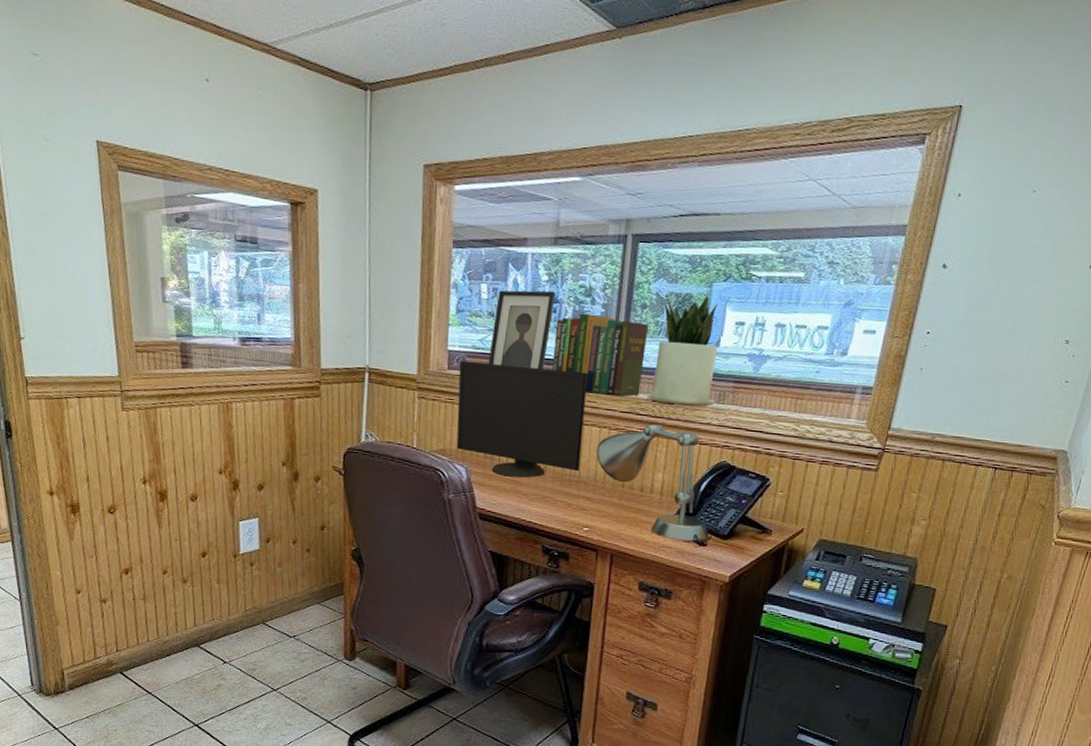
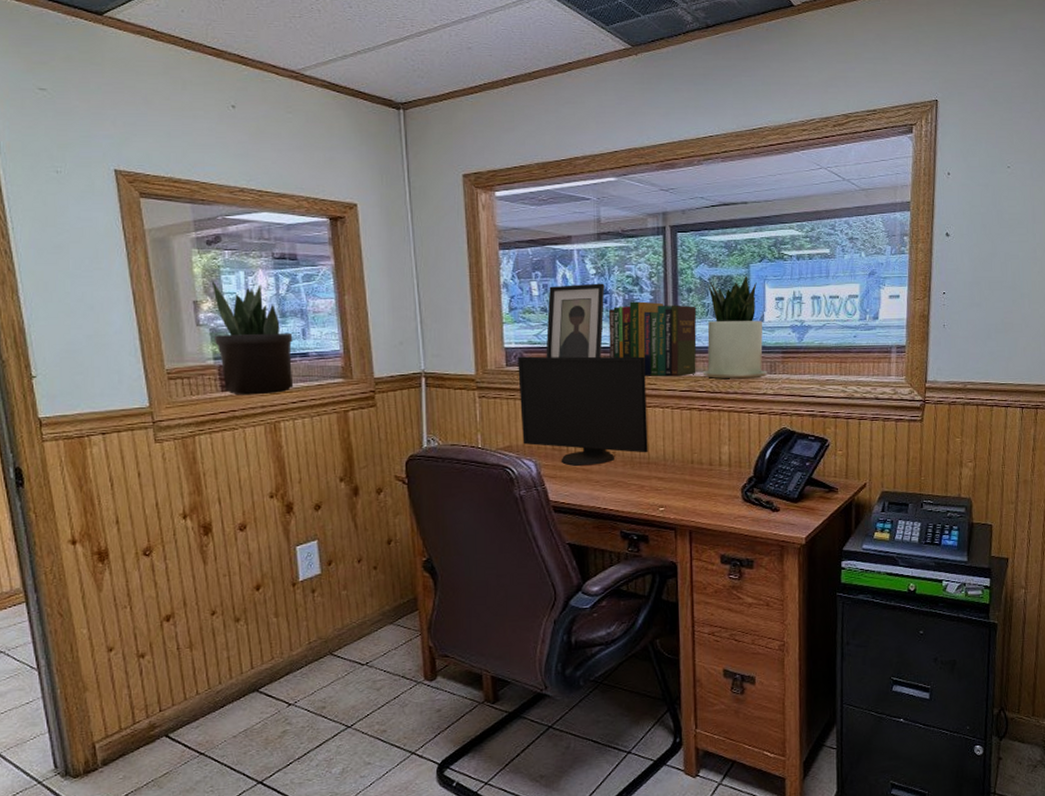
planter: none [177,259,249,375] -> present [211,281,294,396]
desk lamp: present [596,424,712,544] -> none [662,399,783,510]

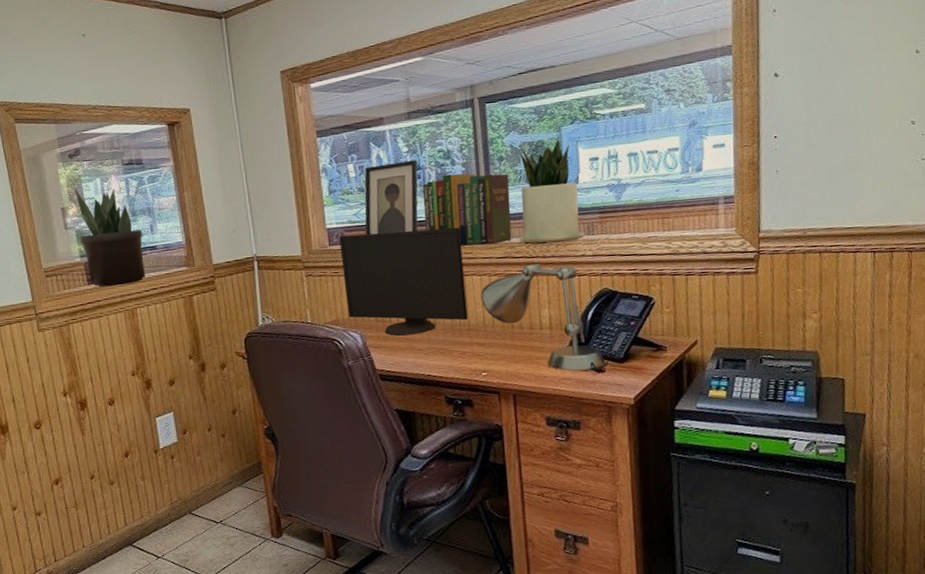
desk lamp: none [662,399,783,510] -> present [481,264,609,372]

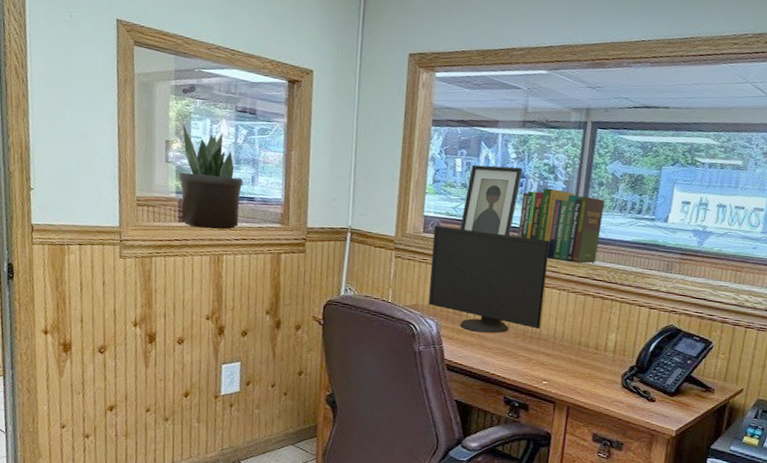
desk lamp: present [481,264,609,372] -> none [556,288,660,400]
planter: present [517,140,585,244] -> none [601,176,667,276]

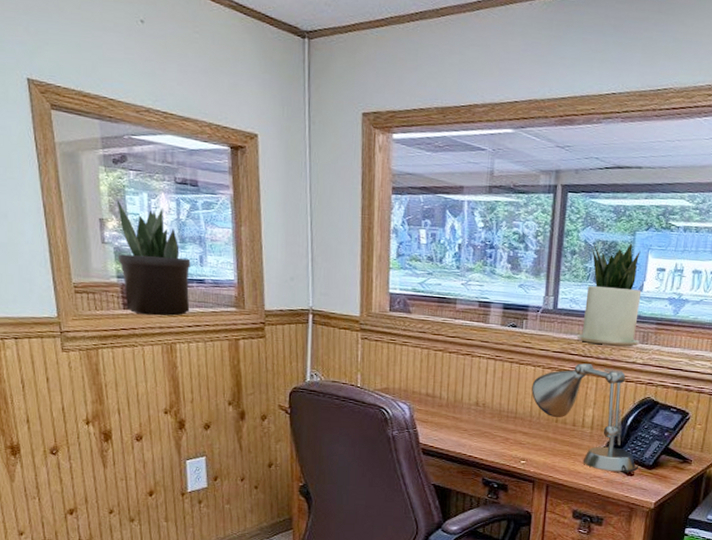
computer monitor: present [428,225,550,334] -> none [399,303,523,415]
picture frame: present [460,165,523,237] -> none [428,236,491,312]
books: present [517,188,605,264] -> none [489,258,578,338]
desk lamp: none [556,288,660,400] -> present [531,363,638,474]
planter: none [601,176,667,276] -> present [575,243,642,347]

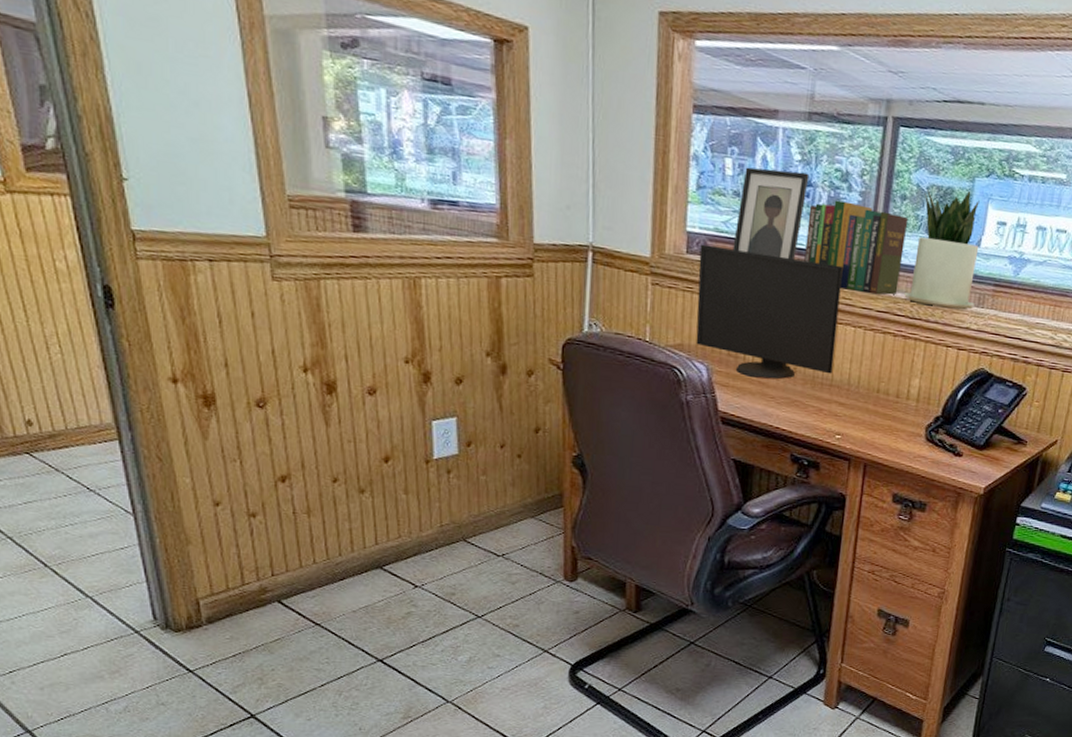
planter: present [116,200,191,317] -> none [345,95,441,245]
computer monitor: none [399,303,523,415] -> present [696,244,843,380]
picture frame: none [428,236,491,312] -> present [733,167,809,261]
books: none [489,258,578,338] -> present [804,200,909,296]
desk lamp: present [531,363,638,474] -> none [850,326,968,454]

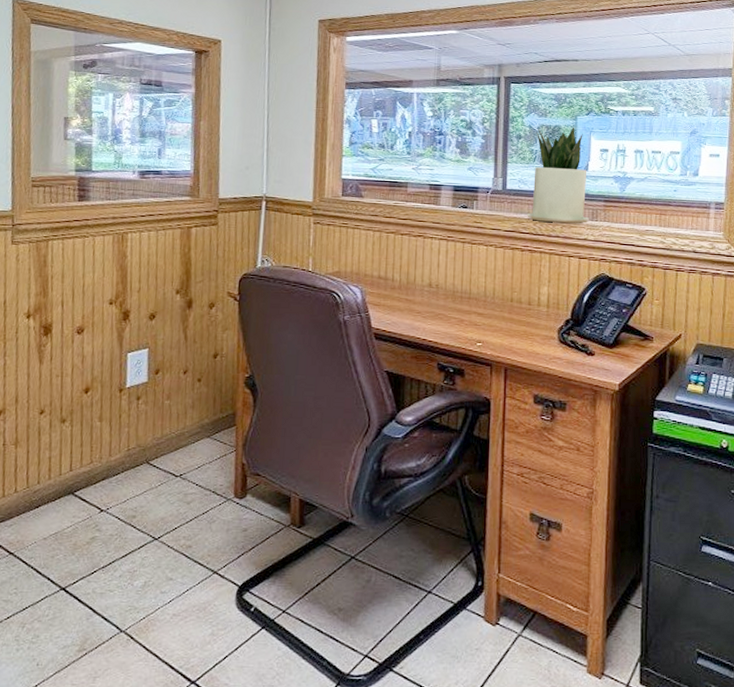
computer monitor: present [696,244,843,380] -> none [351,188,473,296]
picture frame: present [733,167,809,261] -> none [380,124,440,195]
books: present [804,200,909,296] -> none [440,144,525,218]

